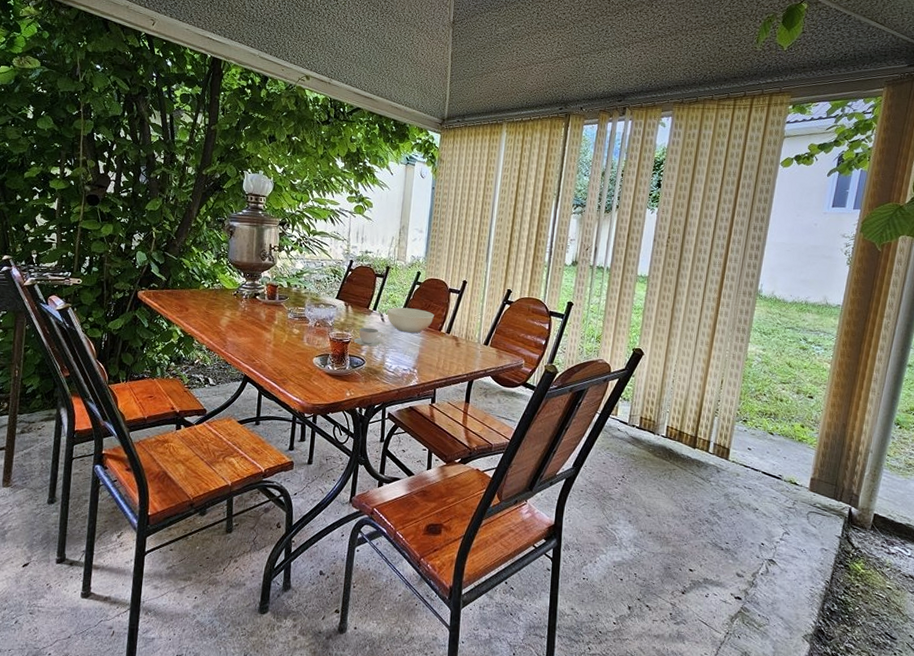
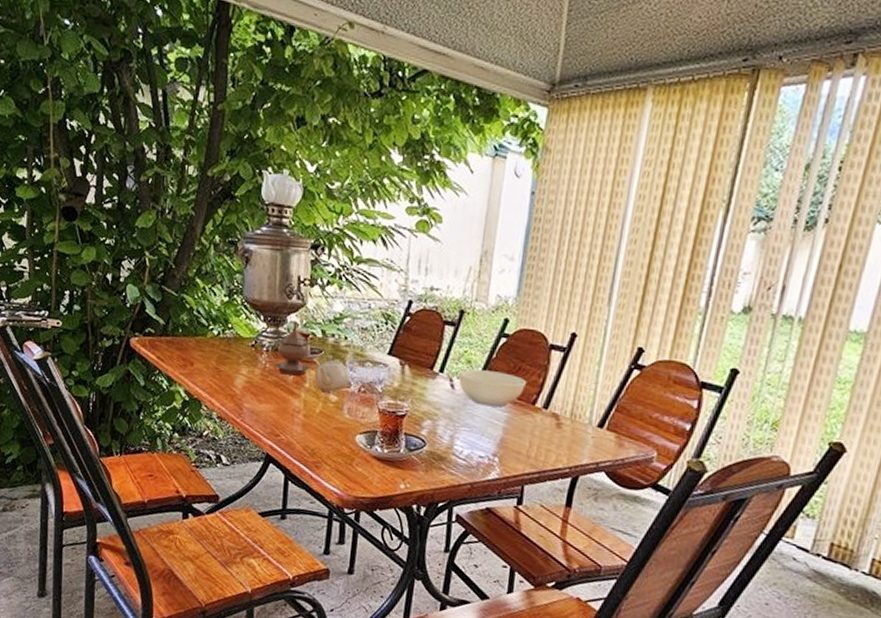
sugar bowl: none [252,276,279,316] -> present [275,320,310,376]
teapot: none [281,300,308,327] -> present [314,356,349,392]
teacup: present [353,327,383,347] -> none [411,395,453,423]

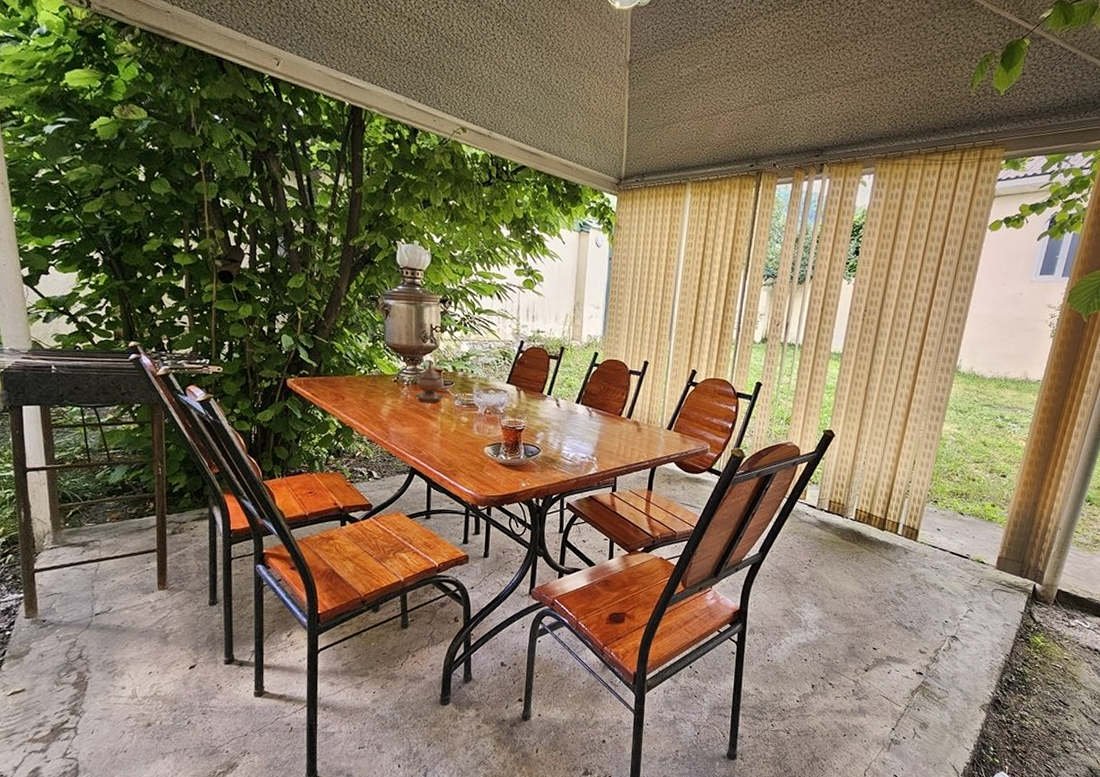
teapot: present [314,356,349,392] -> none [448,386,477,415]
bowl: present [458,369,527,407] -> none [562,391,614,419]

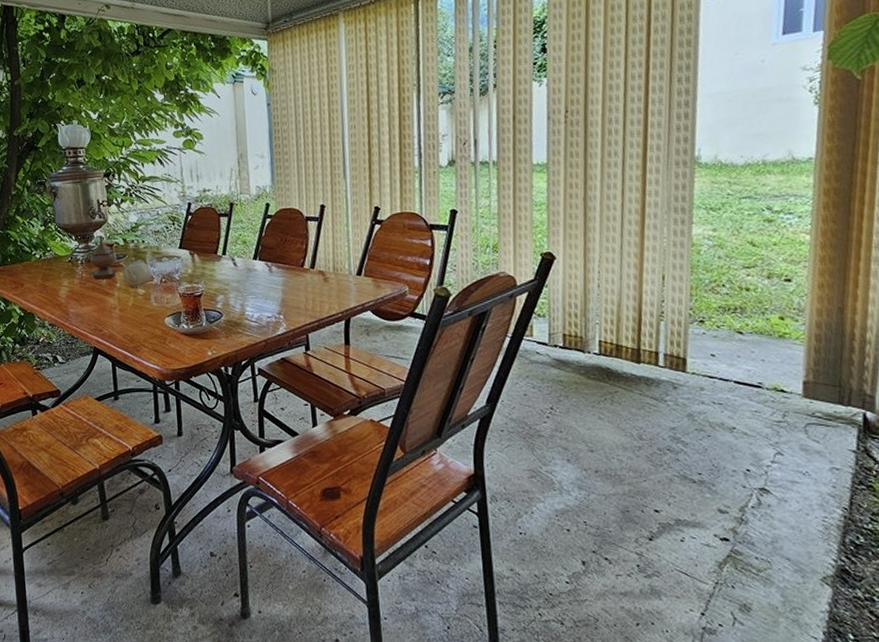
teapot: none [448,386,477,415] -> present [123,258,152,287]

